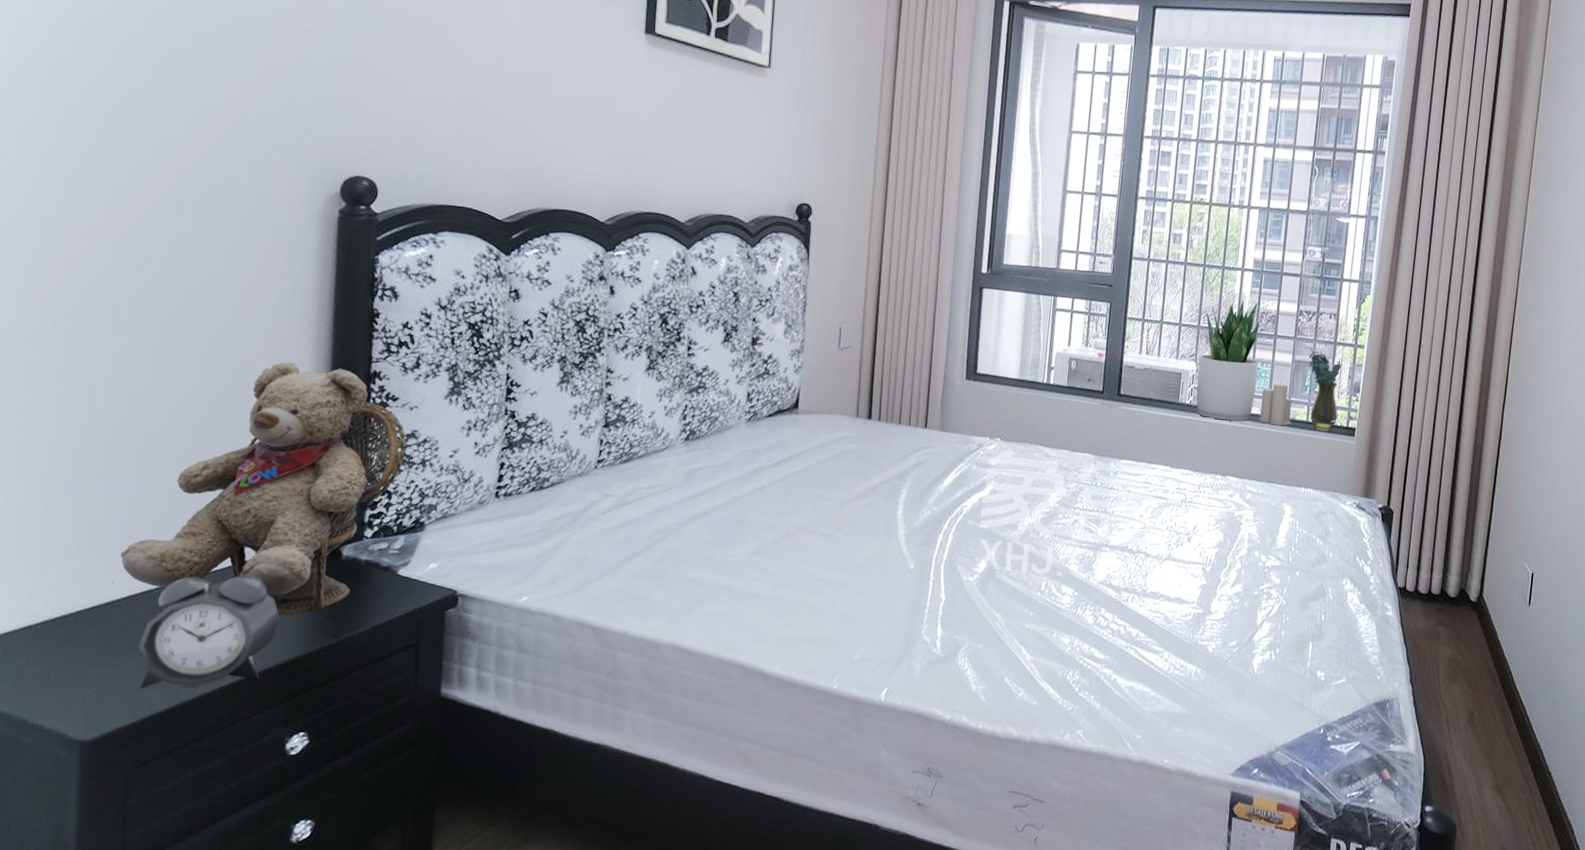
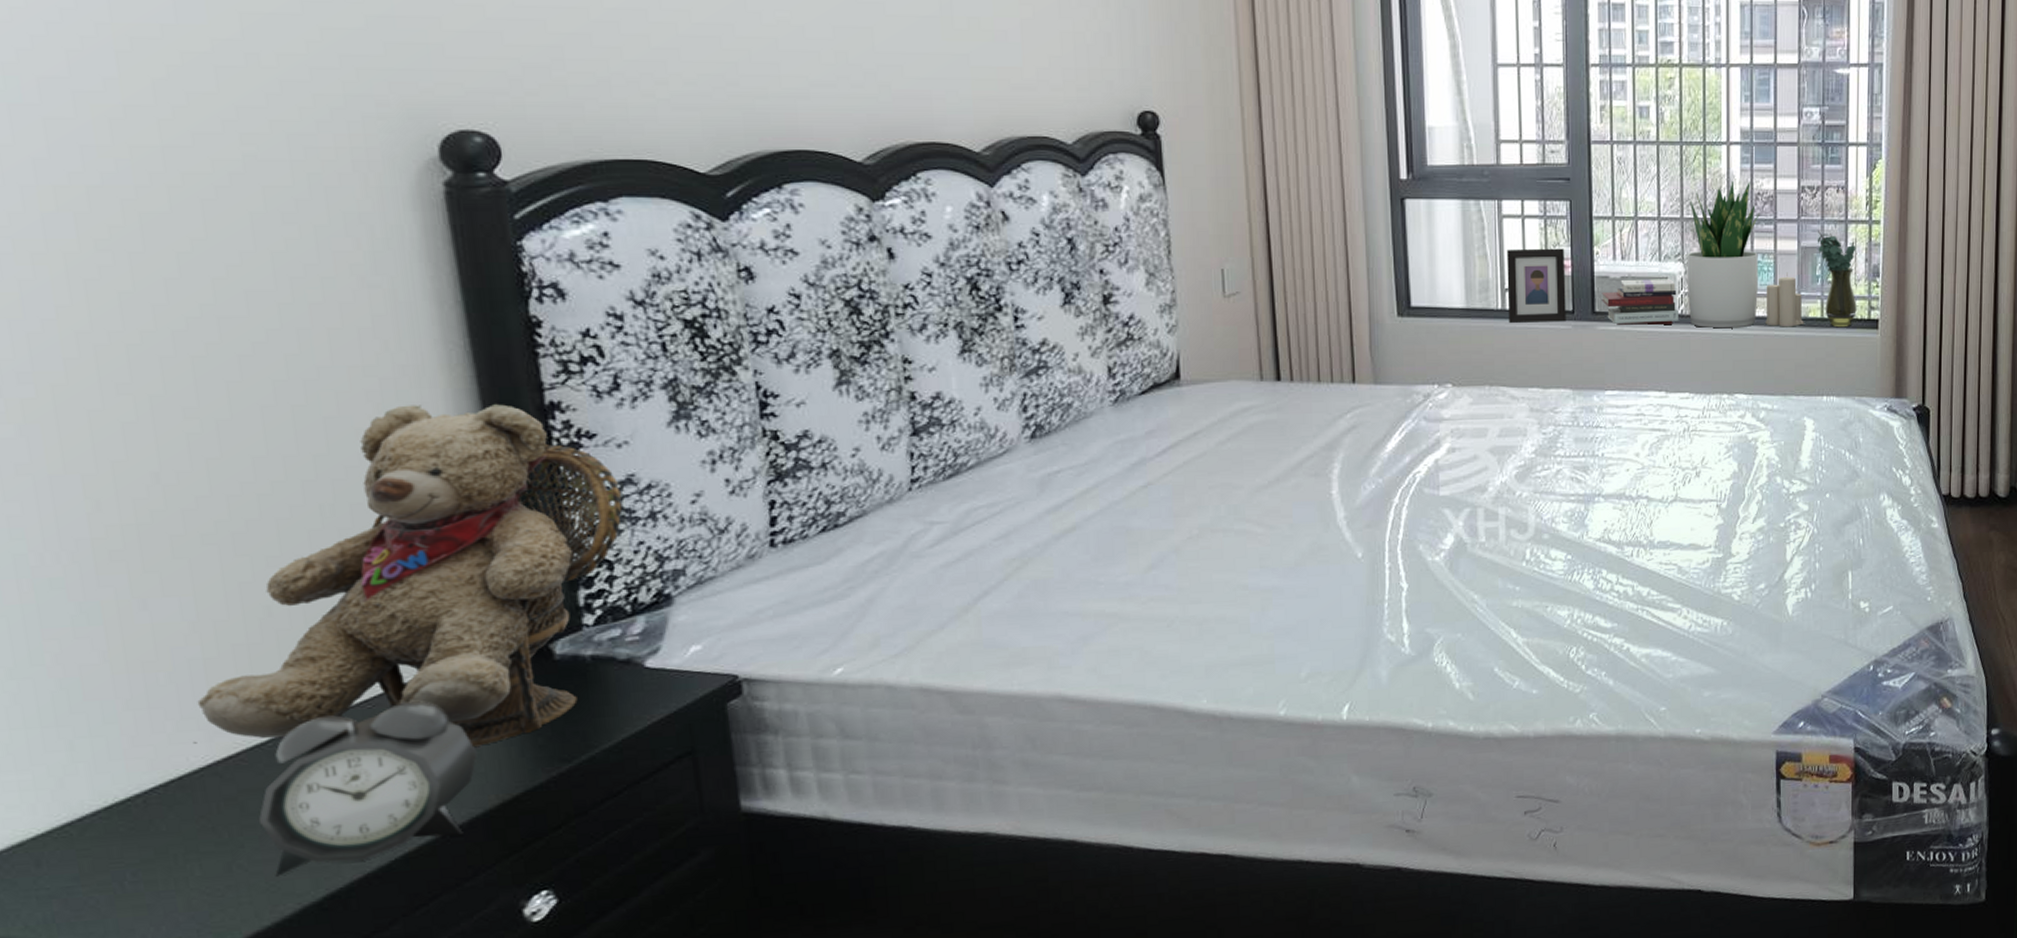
picture frame: none [1051,336,1101,399] -> present [1506,248,1566,324]
books: none [1126,370,1188,412] -> present [1601,279,1679,325]

